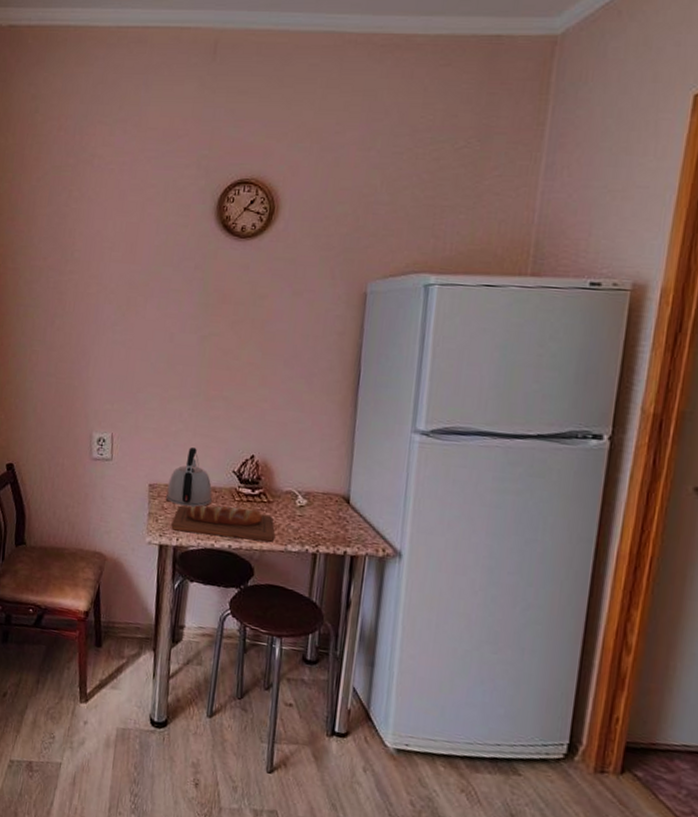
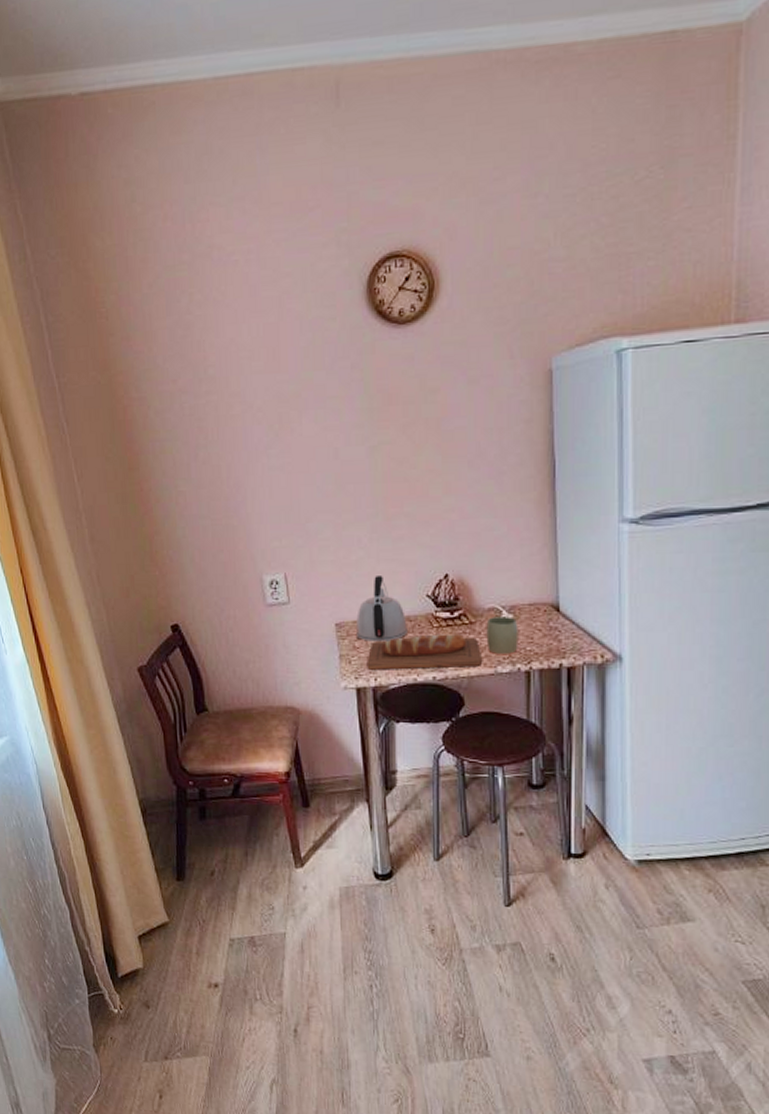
mug: none [280,499,311,536] -> present [486,617,518,656]

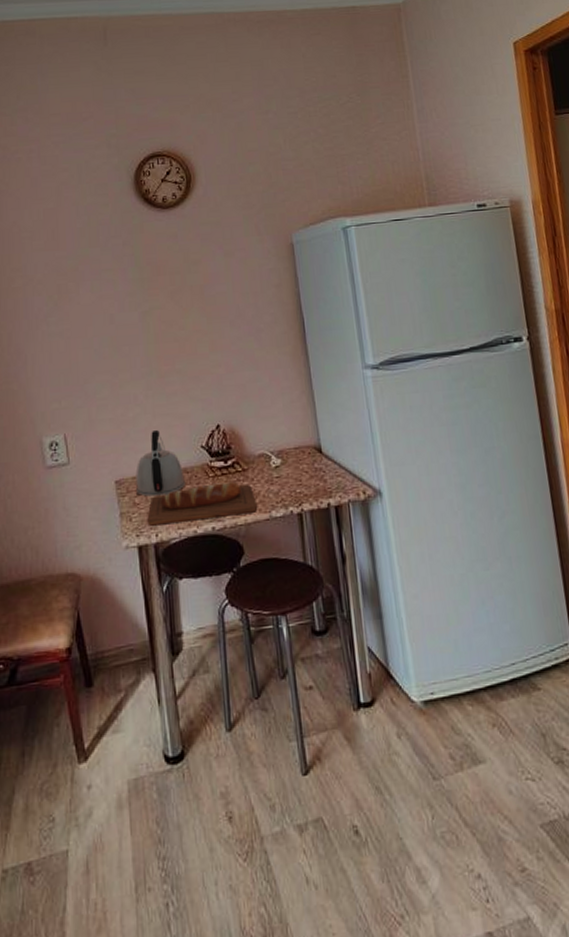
mug: present [486,617,518,656] -> none [258,461,289,500]

